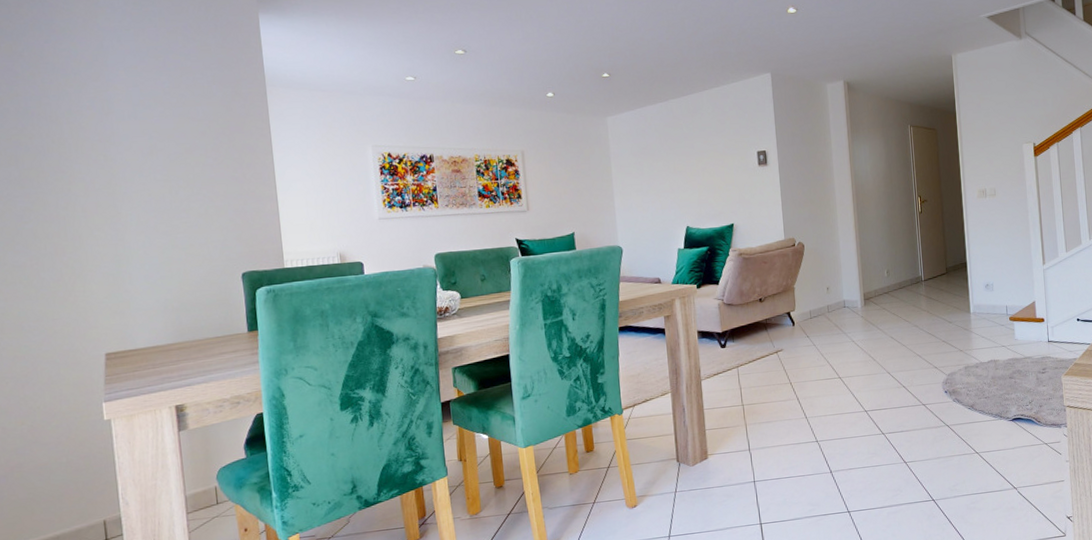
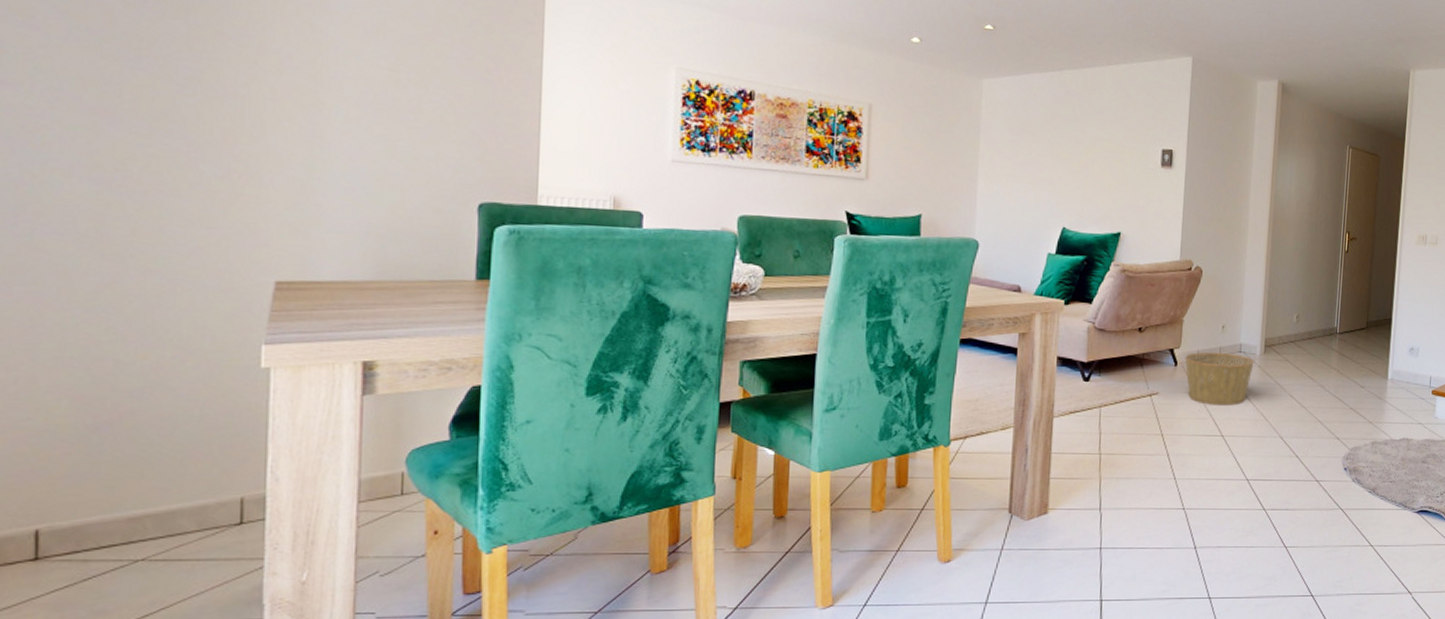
basket: none [800,309,858,354] -> present [1185,352,1254,406]

